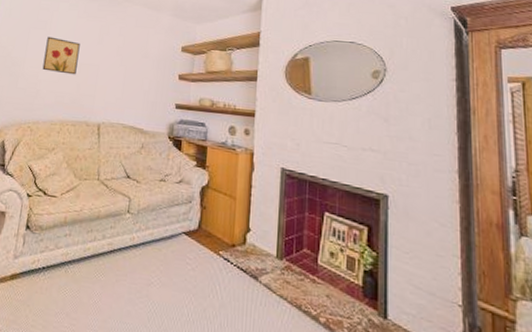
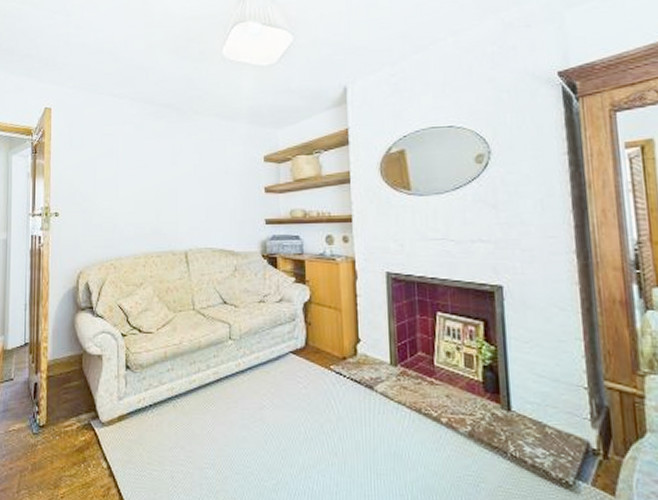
wall art: present [42,36,81,75] -> none [116,164,153,203]

